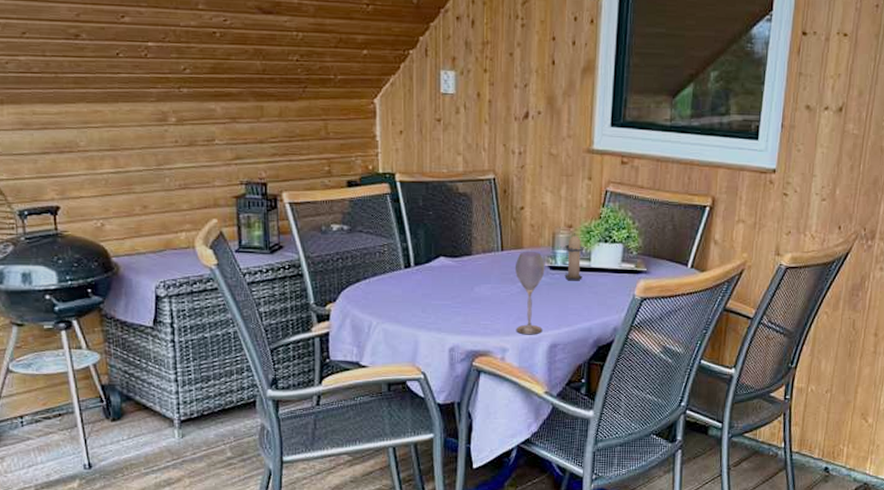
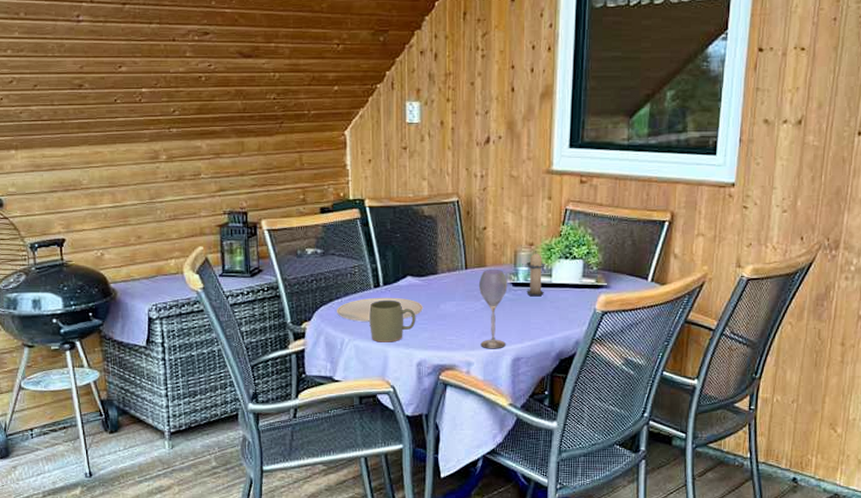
plate: none [364,278,456,304] -> present [337,297,423,322]
mug: none [399,281,449,326] -> present [369,299,416,342]

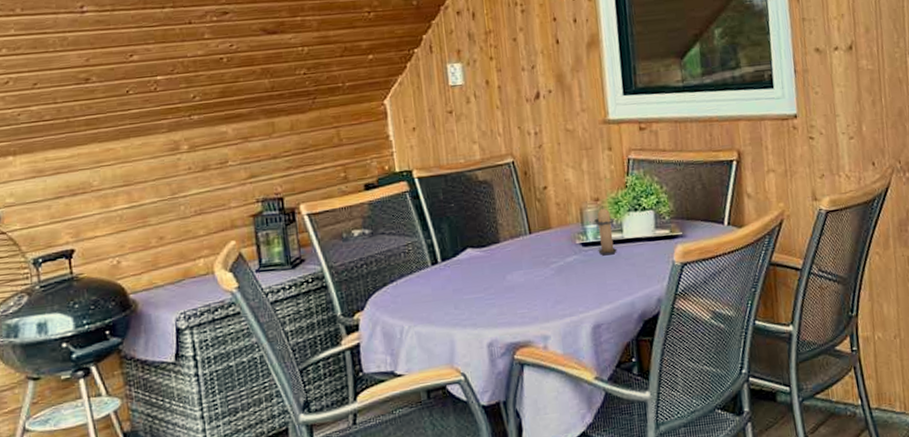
plate: present [337,297,423,322] -> none [392,273,488,305]
mug: present [369,299,416,342] -> none [428,276,482,326]
wineglass: present [478,270,508,349] -> none [545,230,583,319]

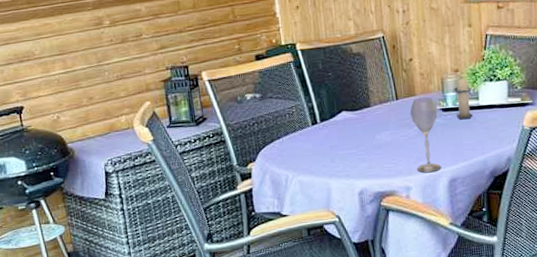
wineglass: none [545,230,583,319] -> present [410,97,441,173]

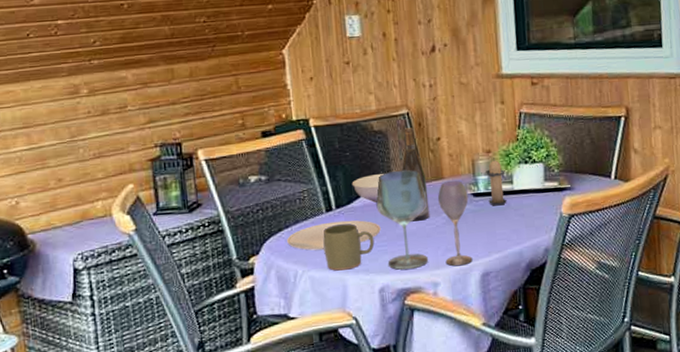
plate: none [279,132,360,158] -> present [287,220,381,251]
mug: none [309,134,354,176] -> present [323,223,375,271]
bowl: none [334,91,363,117] -> present [351,174,385,203]
wine glass: none [355,88,401,176] -> present [376,170,428,270]
wine bottle: none [378,50,403,134] -> present [402,128,430,222]

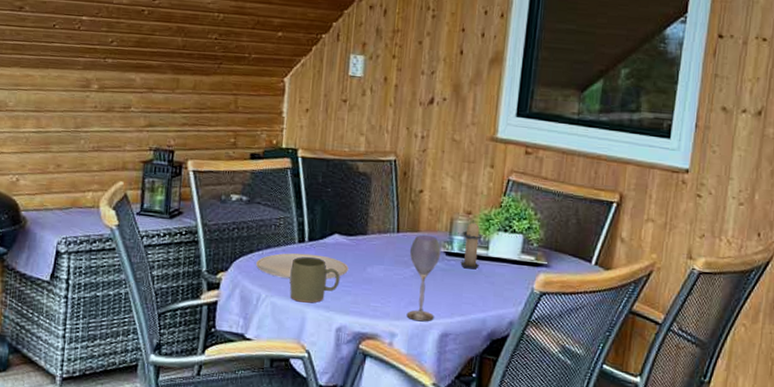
bowl: present [351,174,385,203] -> none [328,214,362,242]
wine glass: present [376,170,428,270] -> none [348,215,400,315]
wine bottle: present [402,128,430,222] -> none [379,175,403,269]

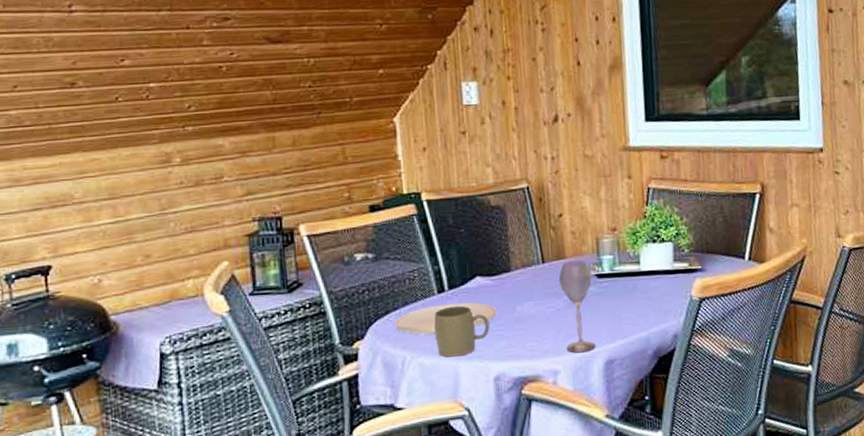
candle: present [460,220,483,269] -> none [611,236,633,288]

